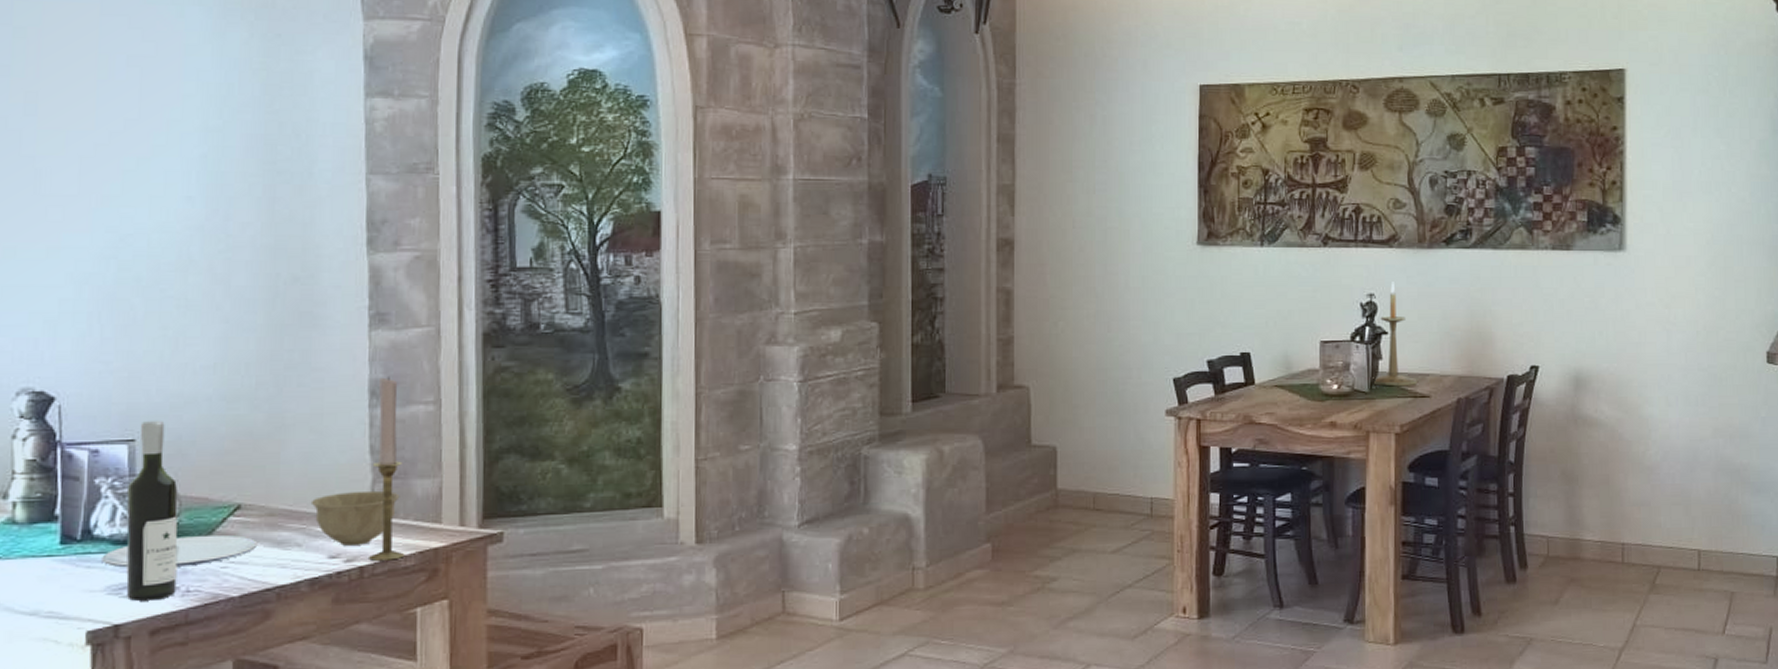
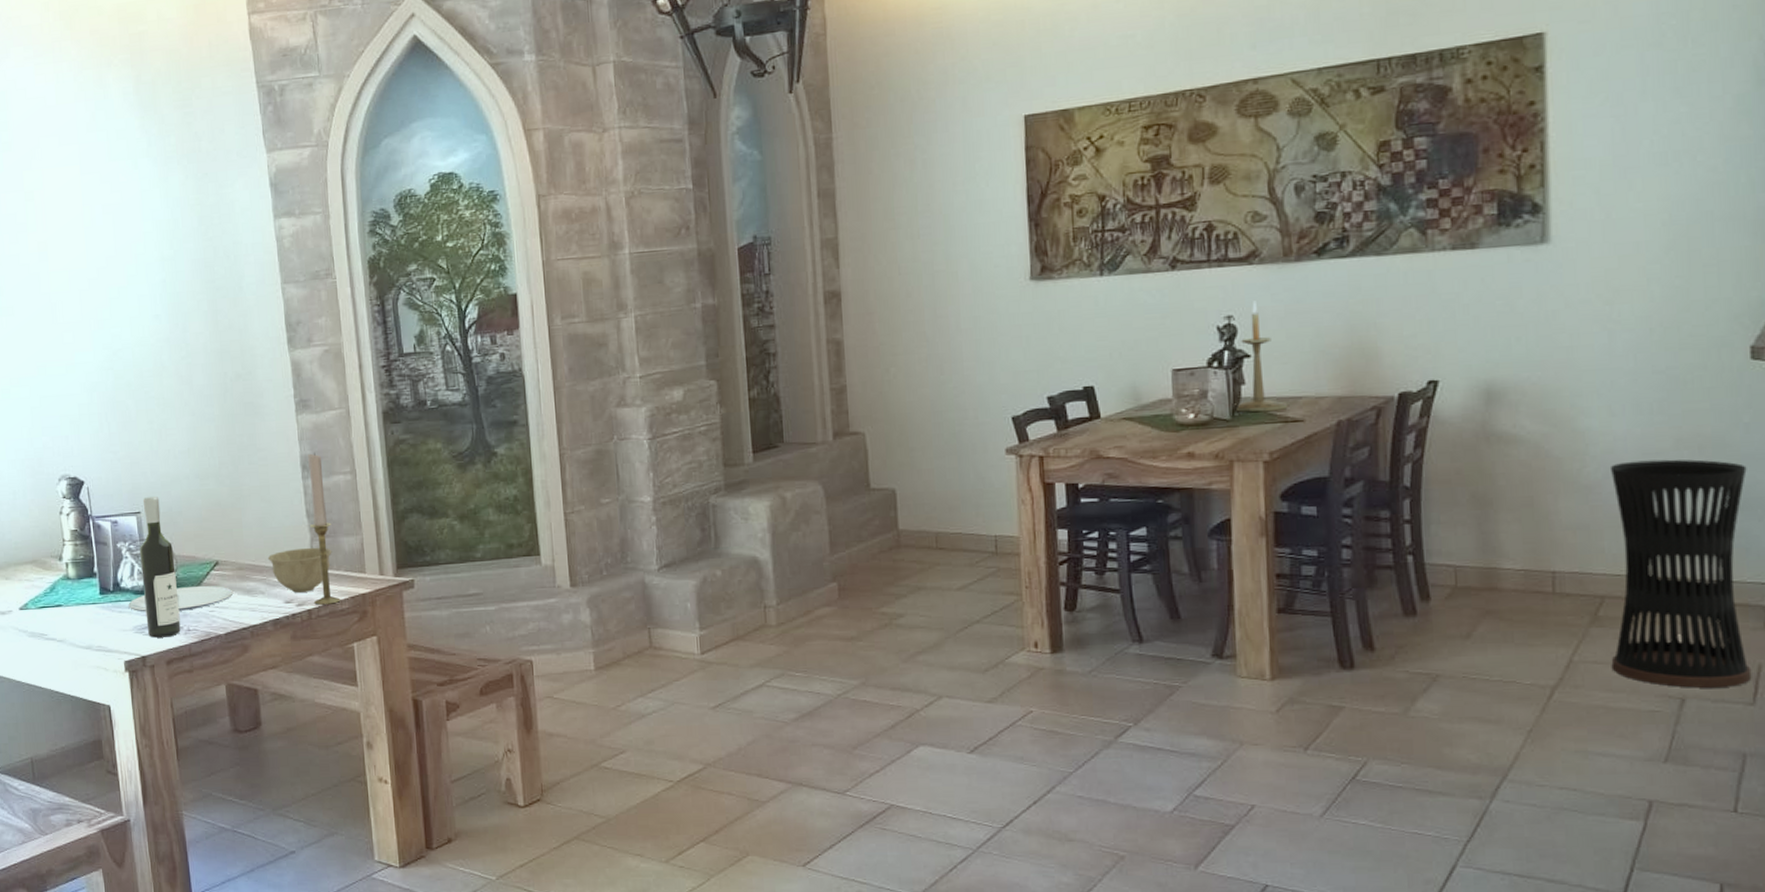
umbrella stand: none [1664,446,1765,649] -> present [1609,459,1752,688]

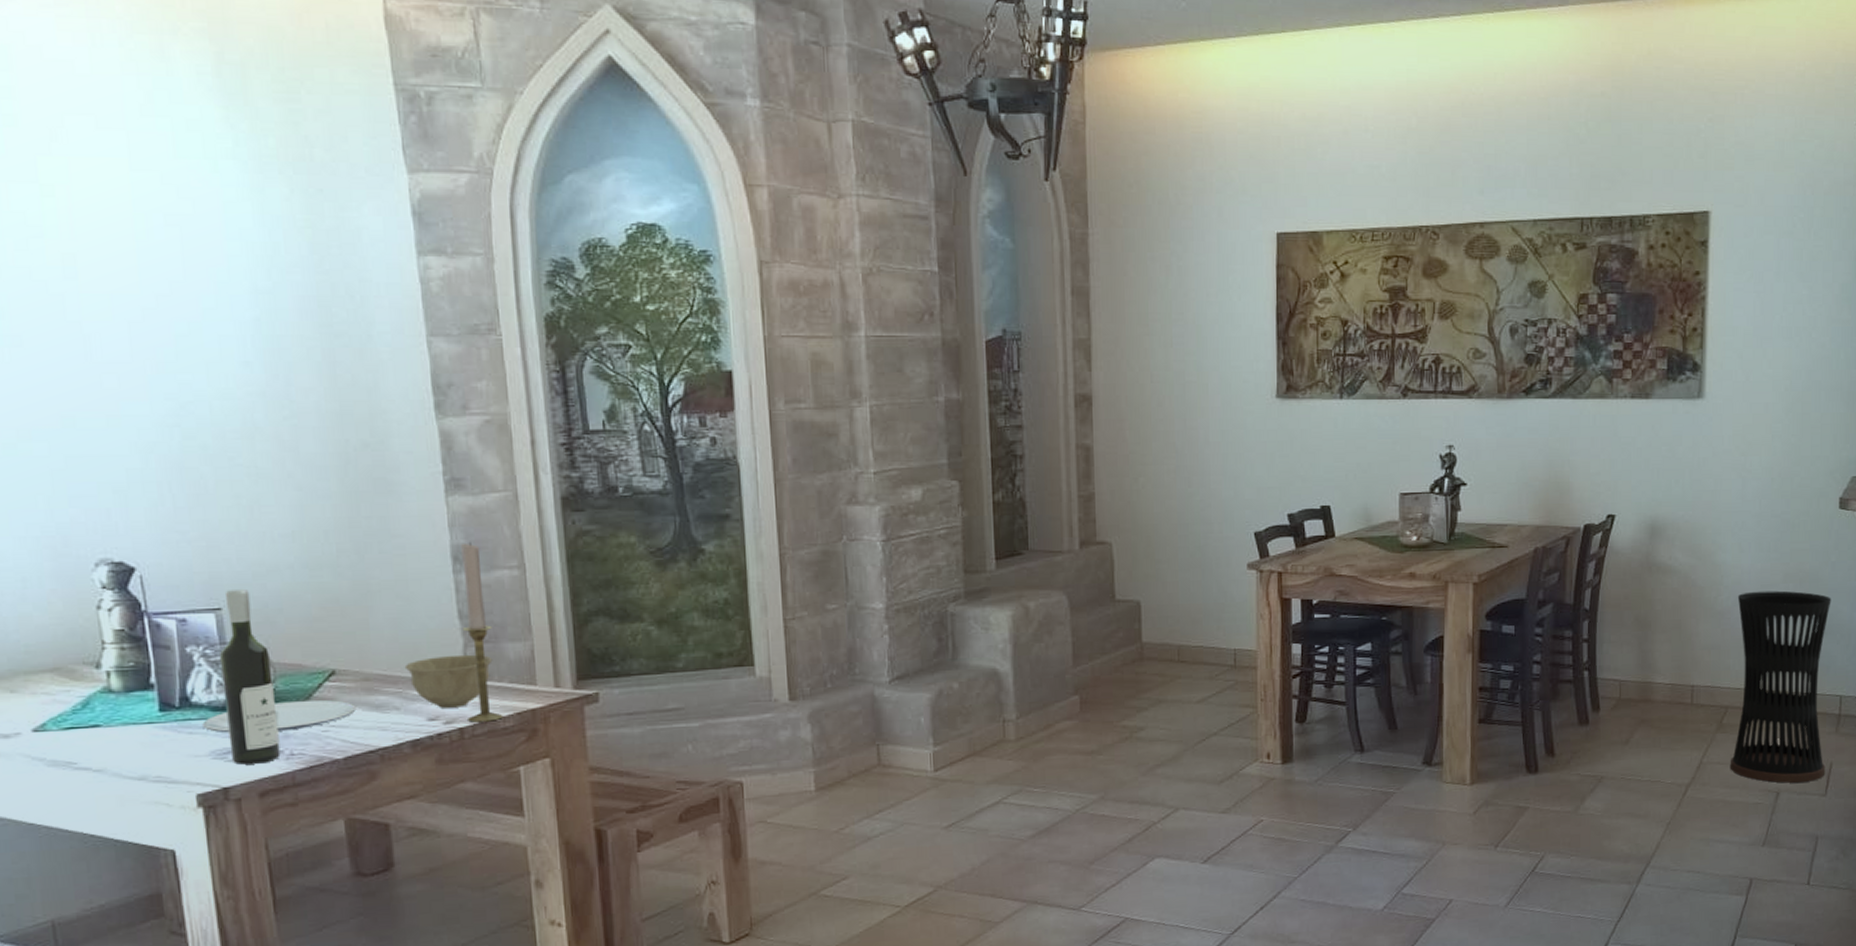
candlestick: present [1235,301,1288,413] -> none [1452,433,1495,538]

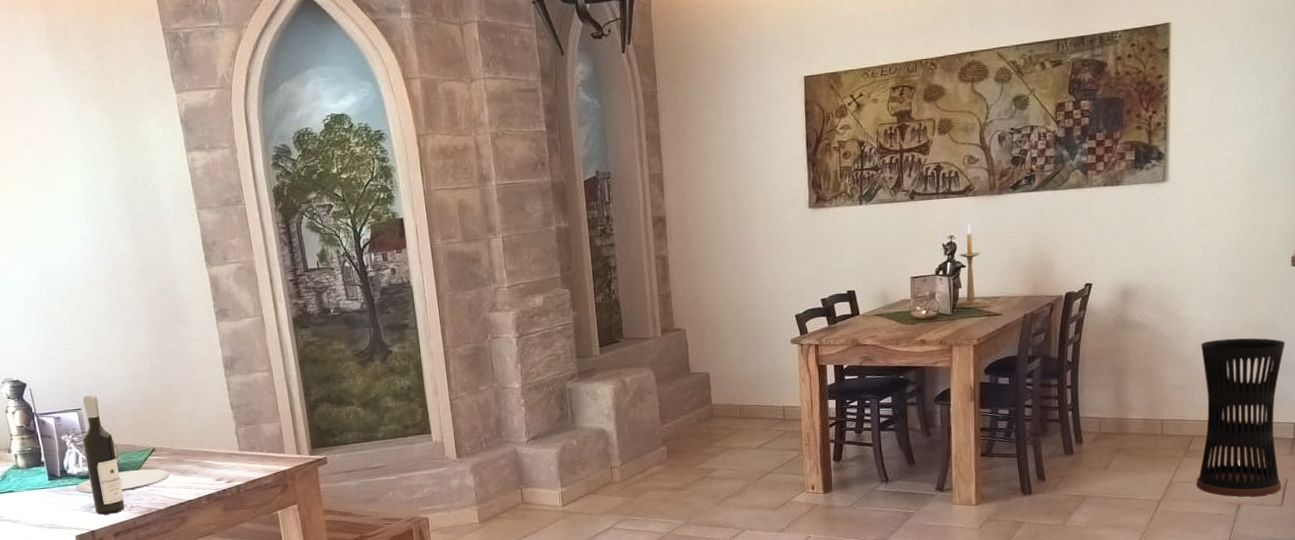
bowl: present [404,654,493,708] -> none [198,433,255,472]
candlestick: present [461,542,503,722] -> none [229,354,265,481]
candlestick: none [1452,433,1495,538] -> present [954,224,991,309]

